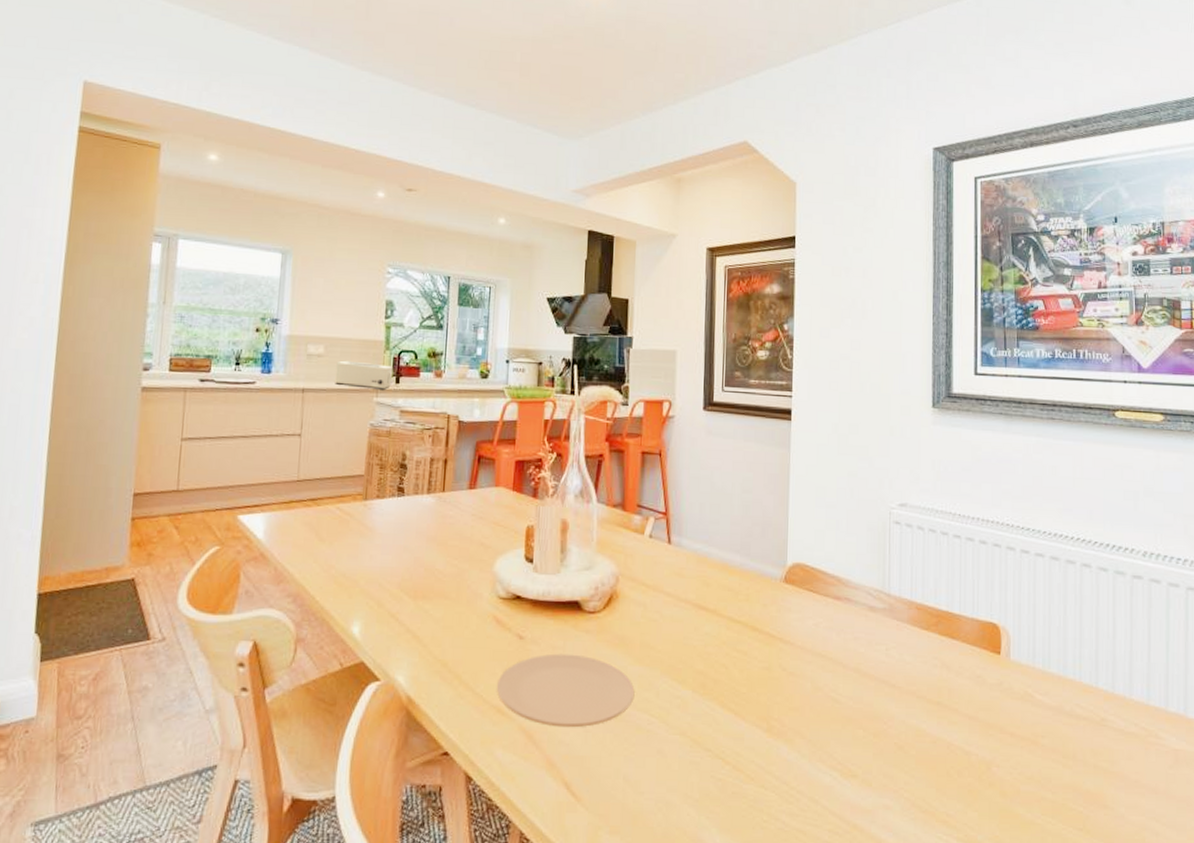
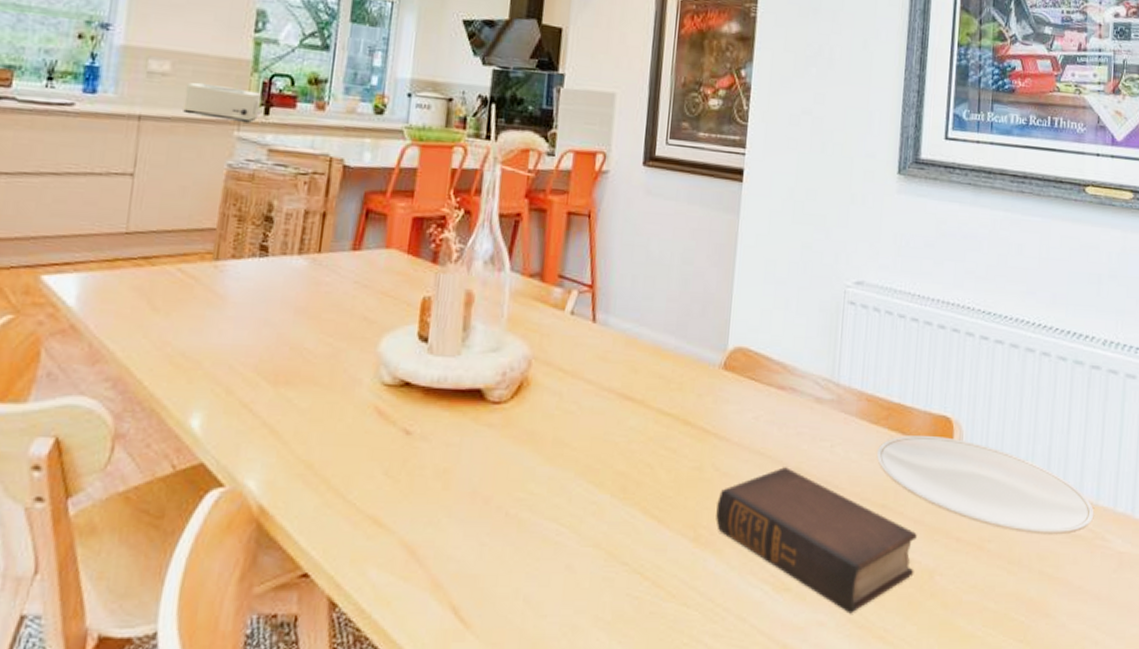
plate: present [497,653,635,728] -> none [374,452,543,541]
book: none [785,668,972,799] -> present [716,467,917,614]
plate: none [930,639,1146,732] -> present [877,435,1094,535]

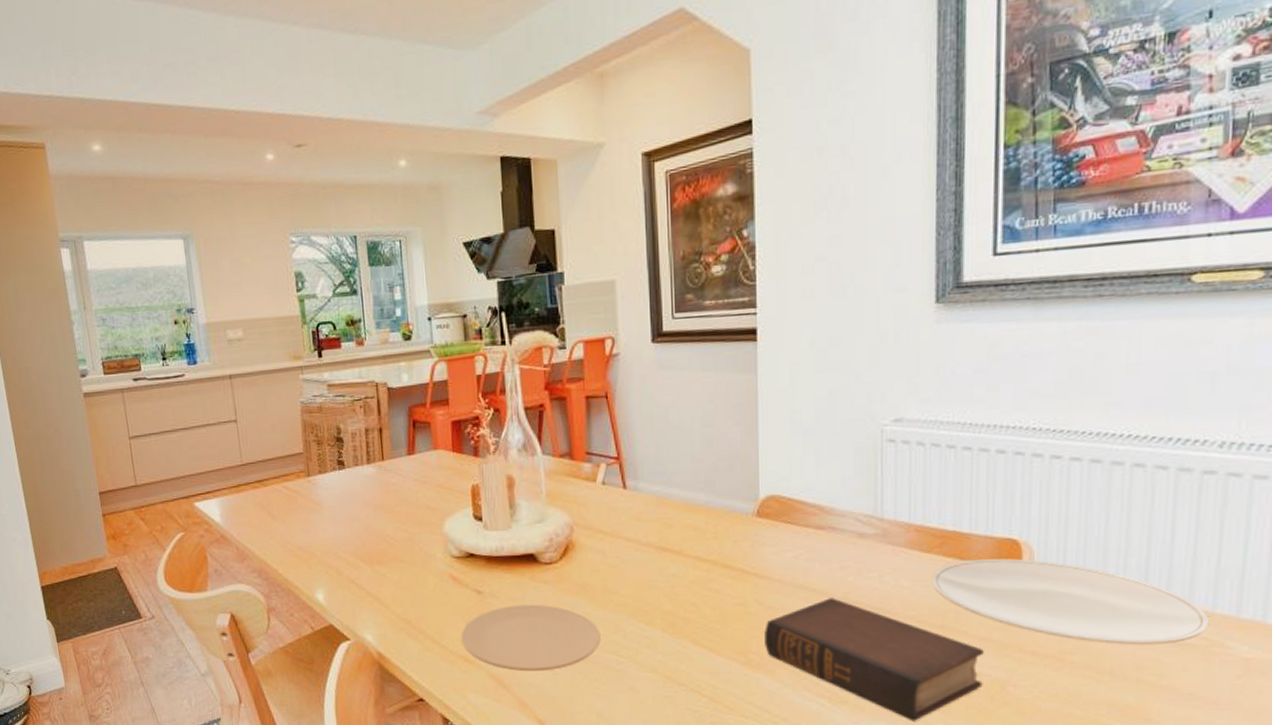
toaster: present [182,82,263,123] -> none [257,340,314,368]
plate: none [374,452,543,541] -> present [462,604,601,672]

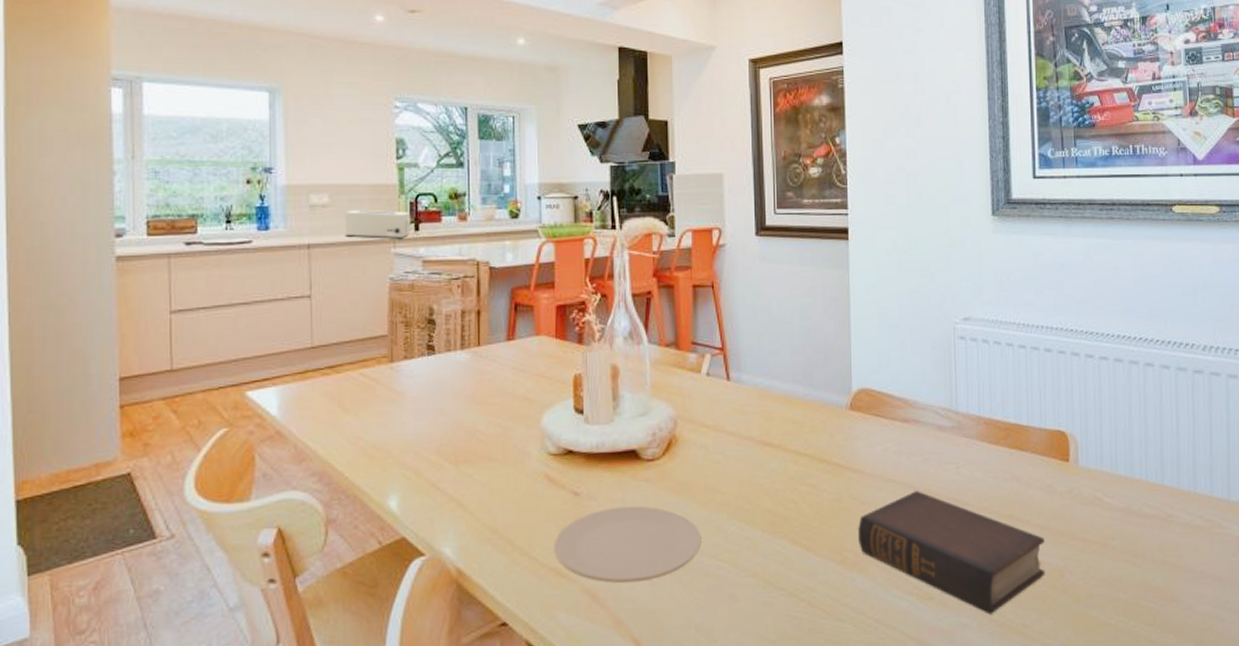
toaster: none [257,340,314,368] -> present [343,209,411,240]
plate: present [932,558,1210,645] -> none [1000,449,1210,529]

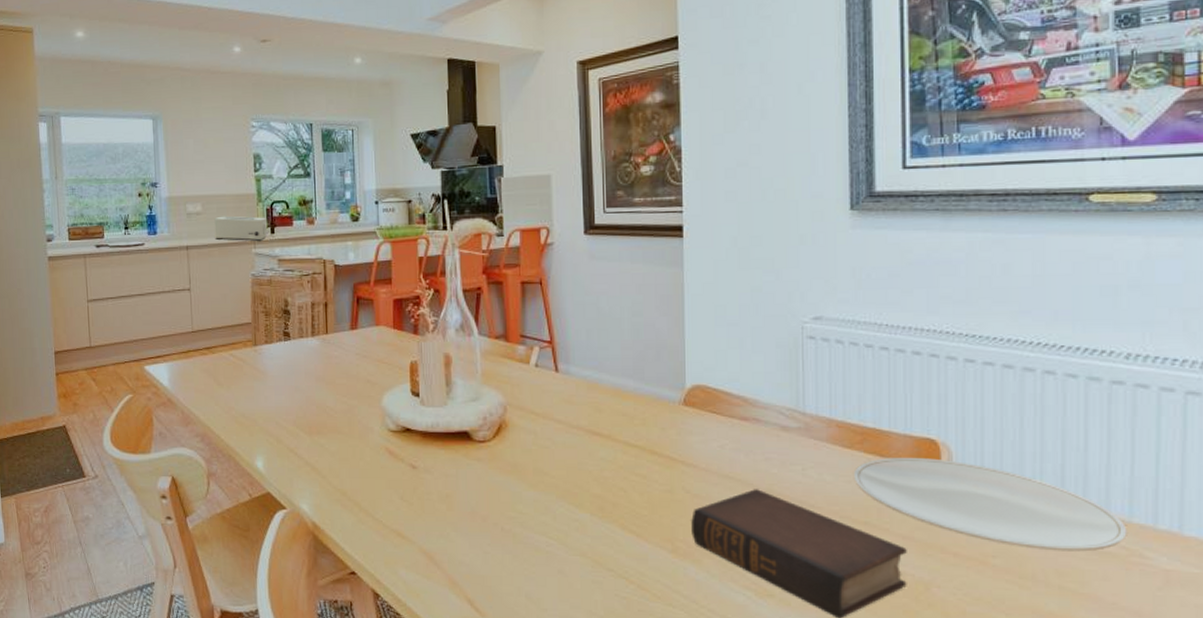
plate: present [554,505,702,584] -> none [395,481,531,550]
plate: none [1000,449,1210,529] -> present [854,457,1127,552]

